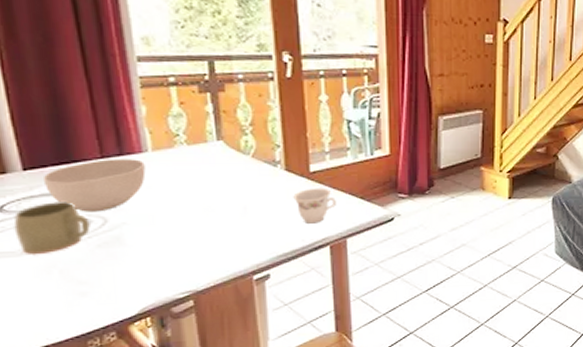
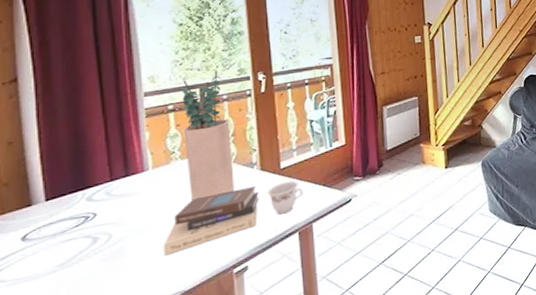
mug: present [13,202,90,254] -> none [33,223,97,277]
bowl: present [42,159,146,212] -> none [61,178,146,231]
books: none [169,188,284,251] -> present [163,186,259,256]
vase: none [185,41,254,194] -> present [182,70,235,200]

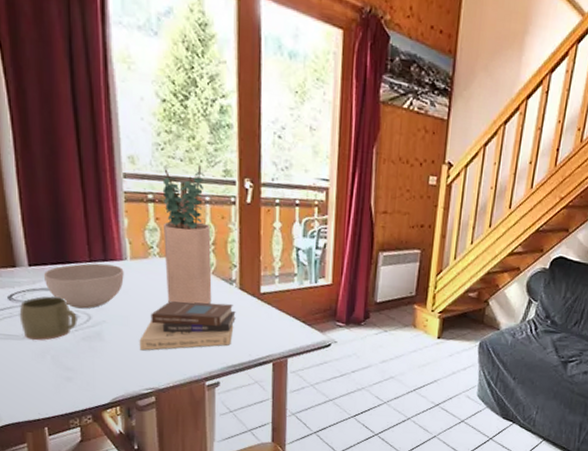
mug: none [33,223,97,277] -> present [19,296,77,340]
bowl: none [61,178,146,231] -> present [43,263,124,309]
teacup: present [267,180,303,215] -> none [244,308,281,341]

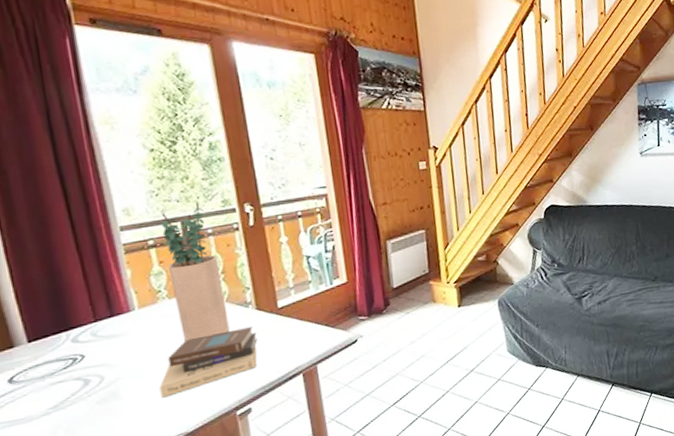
mug: present [19,296,77,340] -> none [22,365,89,419]
bowl: present [43,263,124,309] -> none [45,318,135,373]

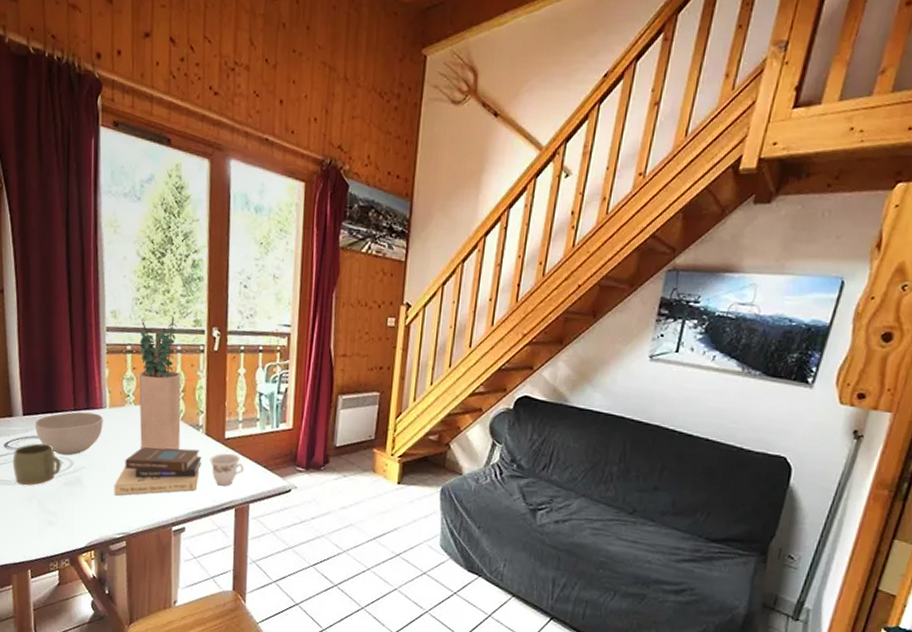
mug: none [22,365,89,419] -> present [12,443,61,485]
bowl: none [45,318,135,373] -> present [34,411,103,456]
teacup: none [265,320,304,356] -> present [209,453,244,486]

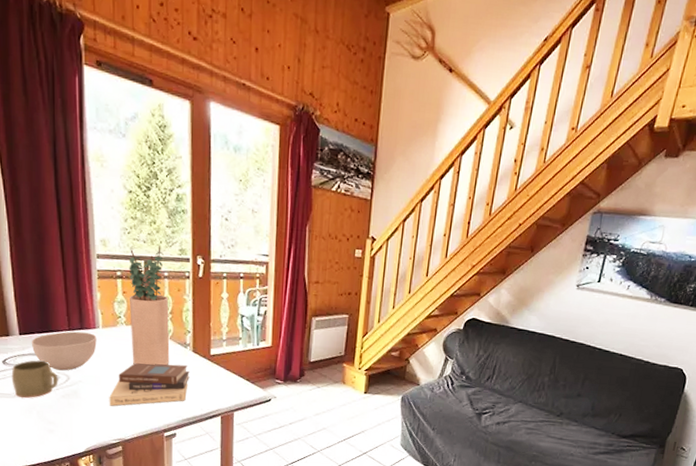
teacup: present [209,453,244,486] -> none [197,368,228,397]

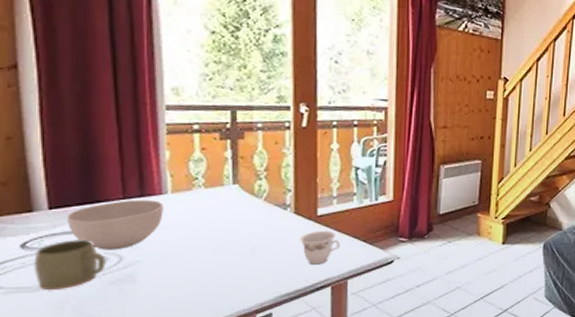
books: present [109,363,190,406] -> none [179,230,290,289]
vase: present [129,246,170,366] -> none [210,93,264,234]
teacup: none [197,368,228,397] -> present [300,230,340,265]

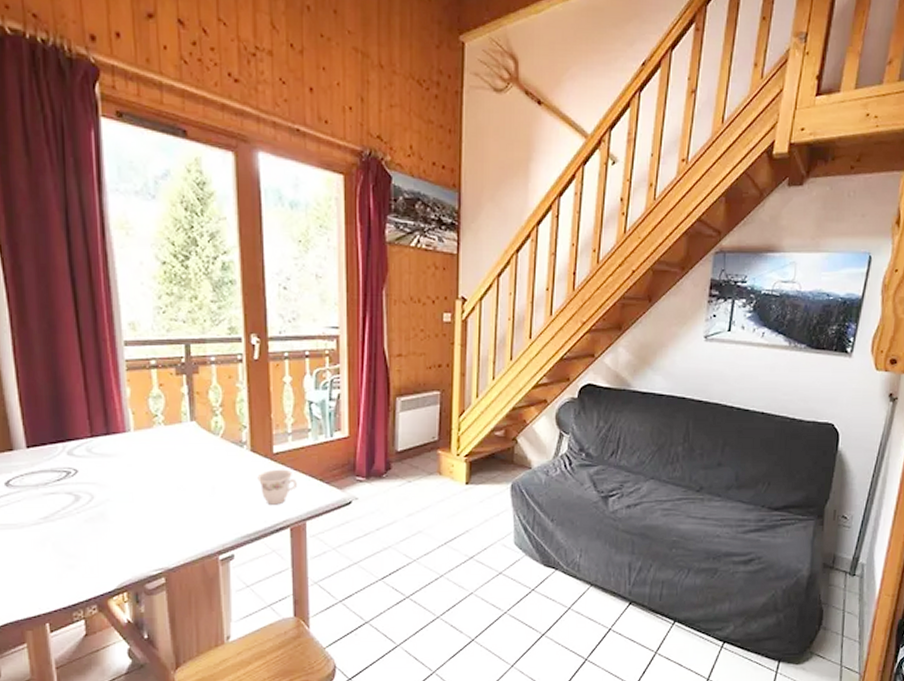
mug: present [33,240,106,290] -> none [17,478,79,527]
bowl: present [66,200,163,250] -> none [42,438,128,488]

